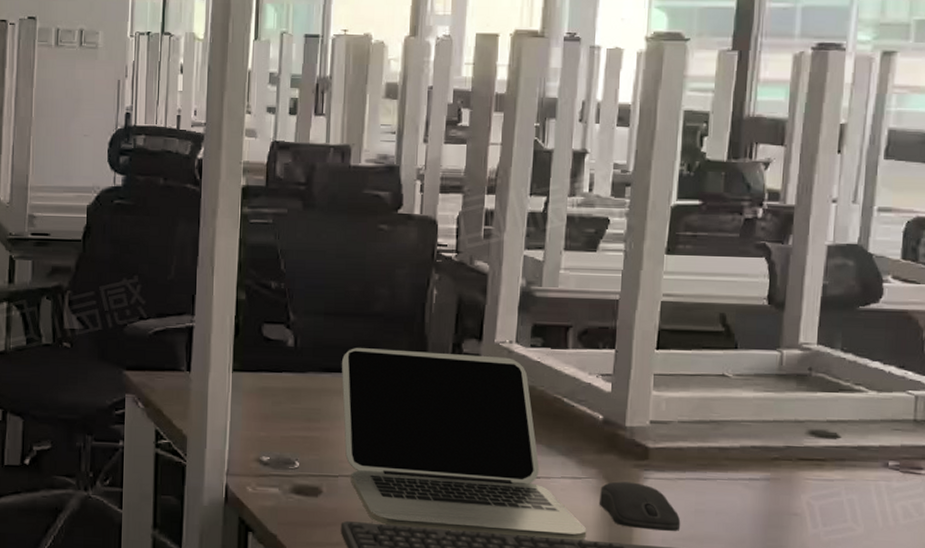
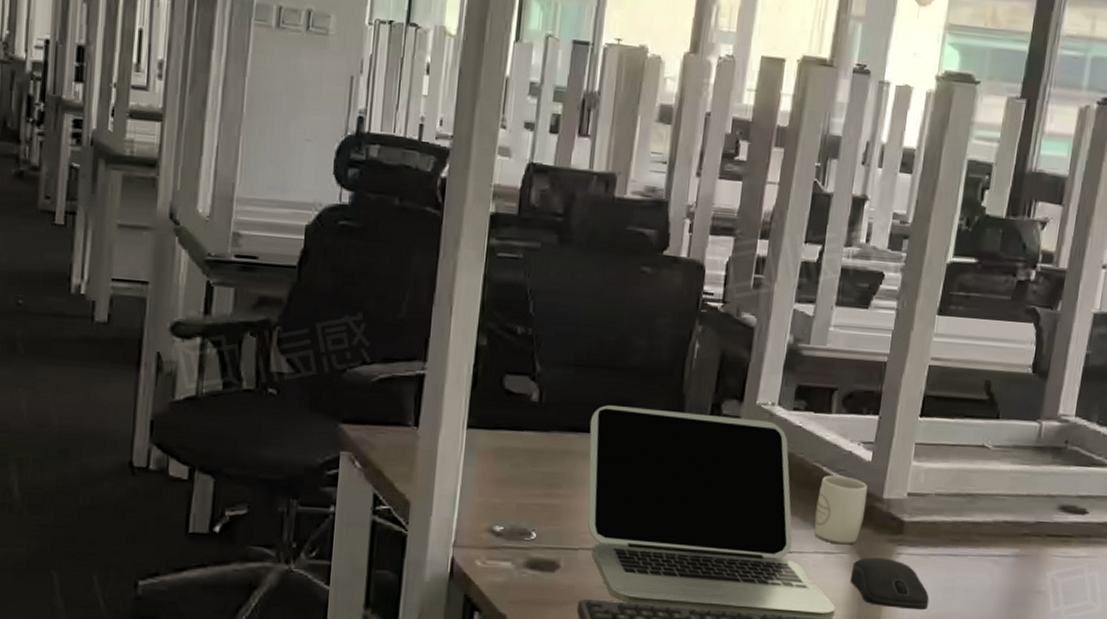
mug: none [559,405,610,471] -> present [814,475,868,545]

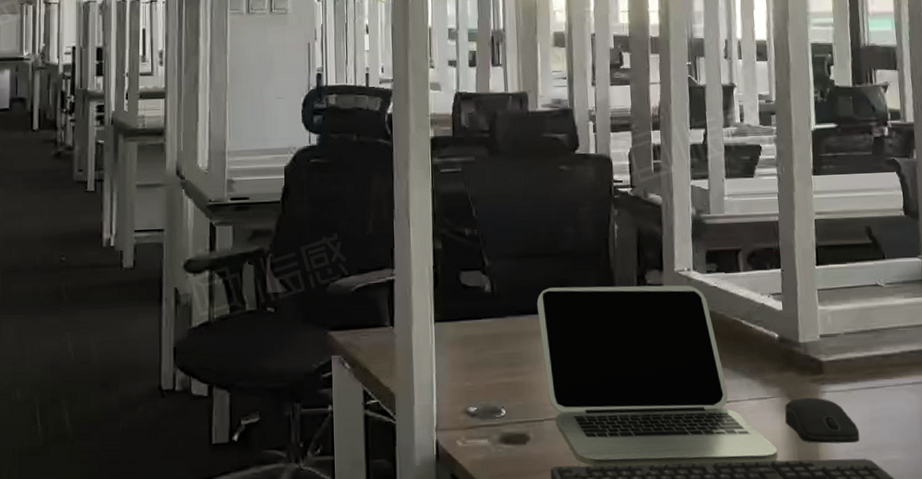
mug: present [814,475,868,545] -> none [742,326,787,390]

